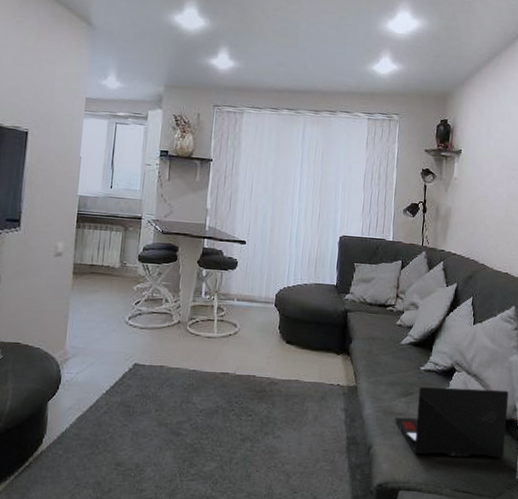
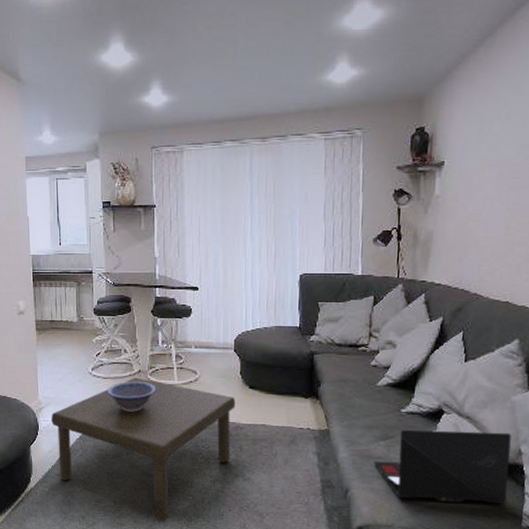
coffee table: none [76,328,272,485] -> present [51,377,236,521]
decorative bowl: none [142,332,195,365] -> present [106,381,157,412]

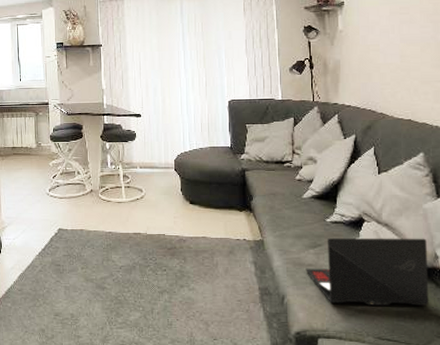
coffee table: present [51,377,236,521] -> none [13,196,178,332]
decorative bowl: present [106,381,157,412] -> none [62,200,107,228]

